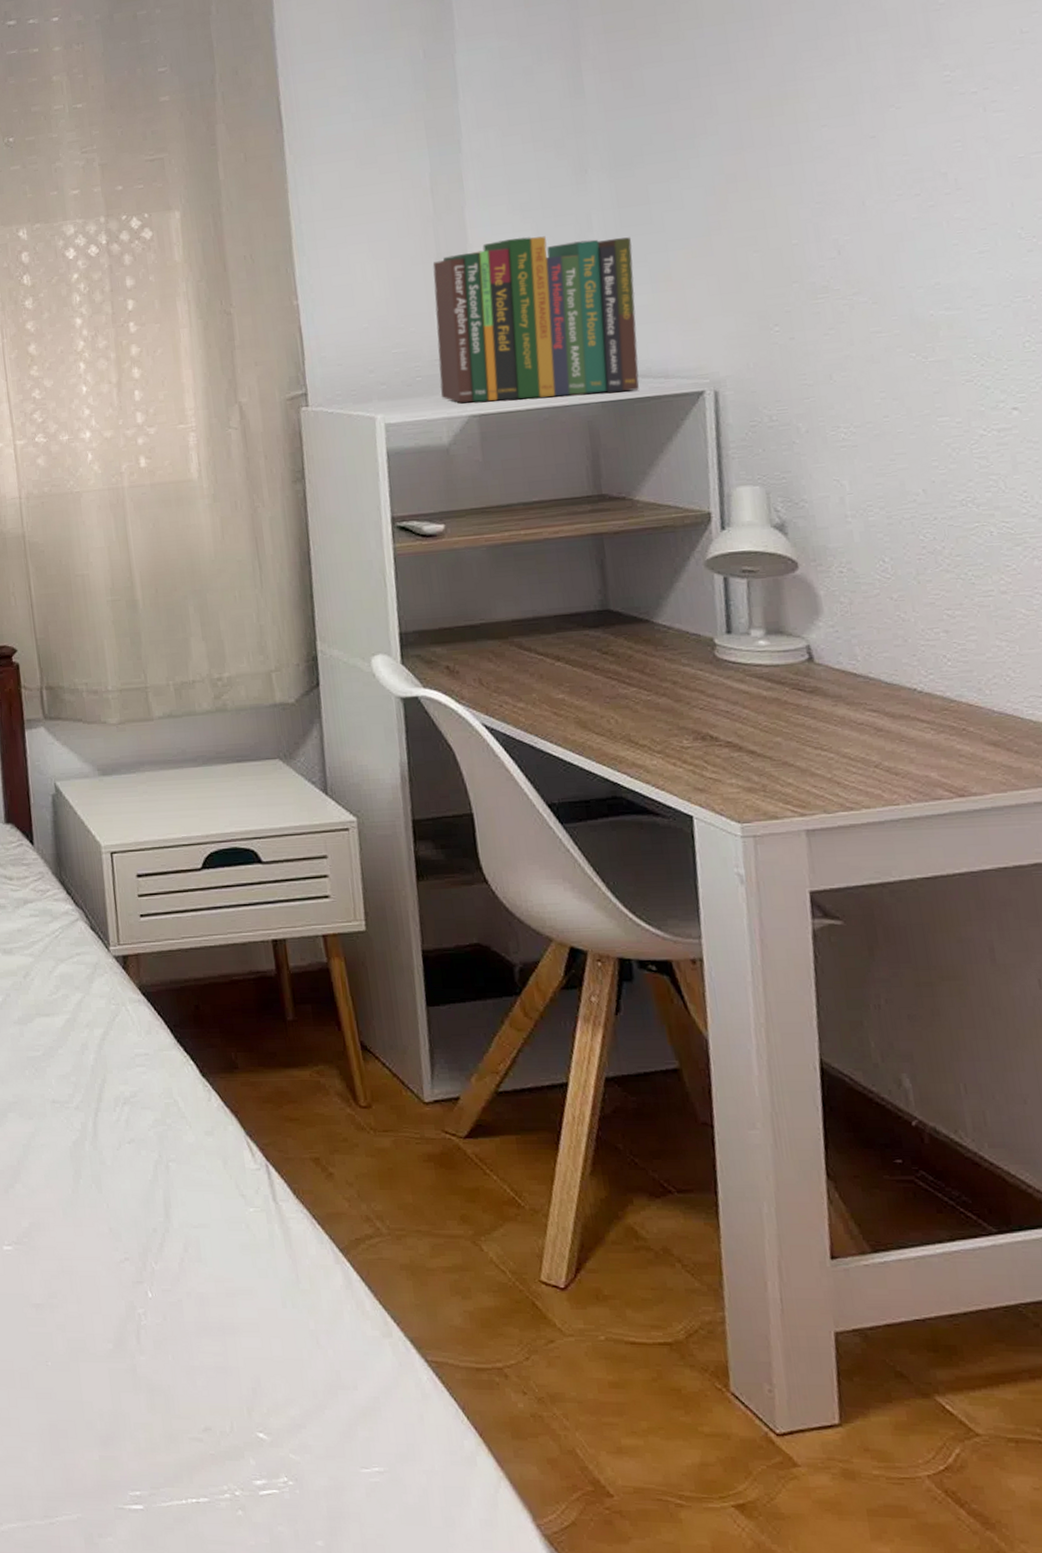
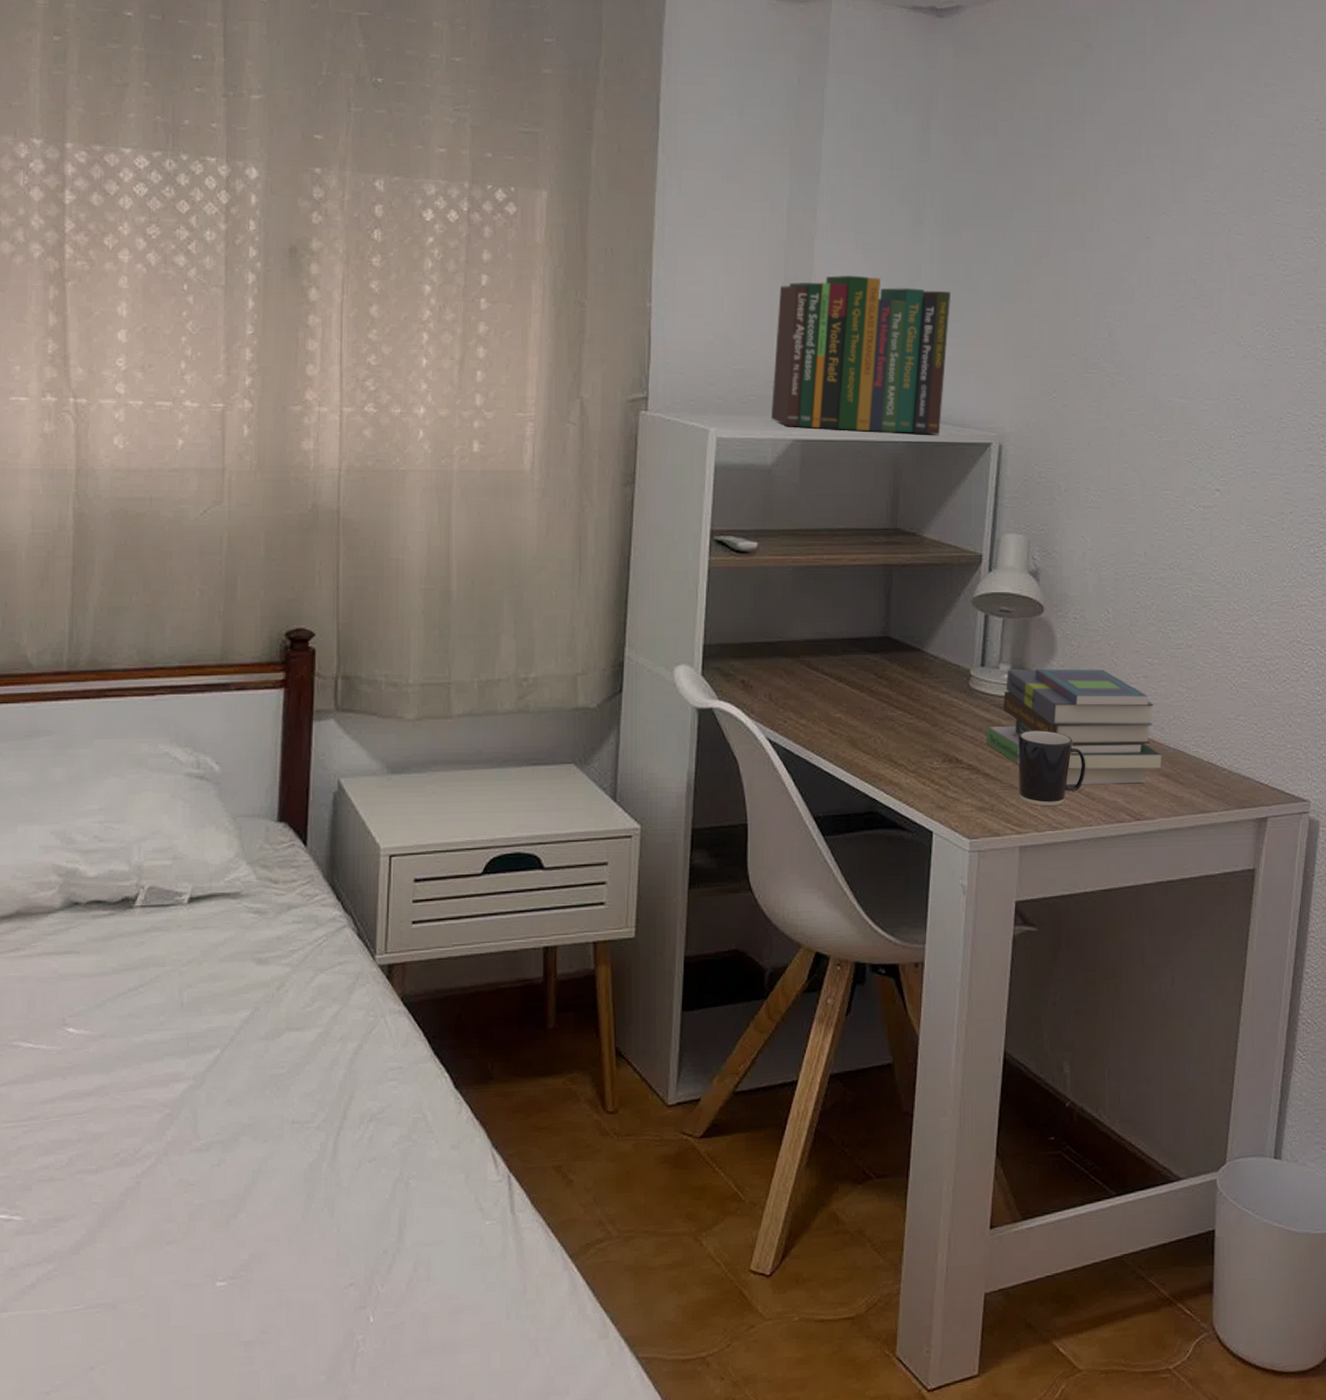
books: none [744,627,985,760] -> present [985,669,1162,786]
mug: none [785,699,882,785] -> present [1018,730,1086,807]

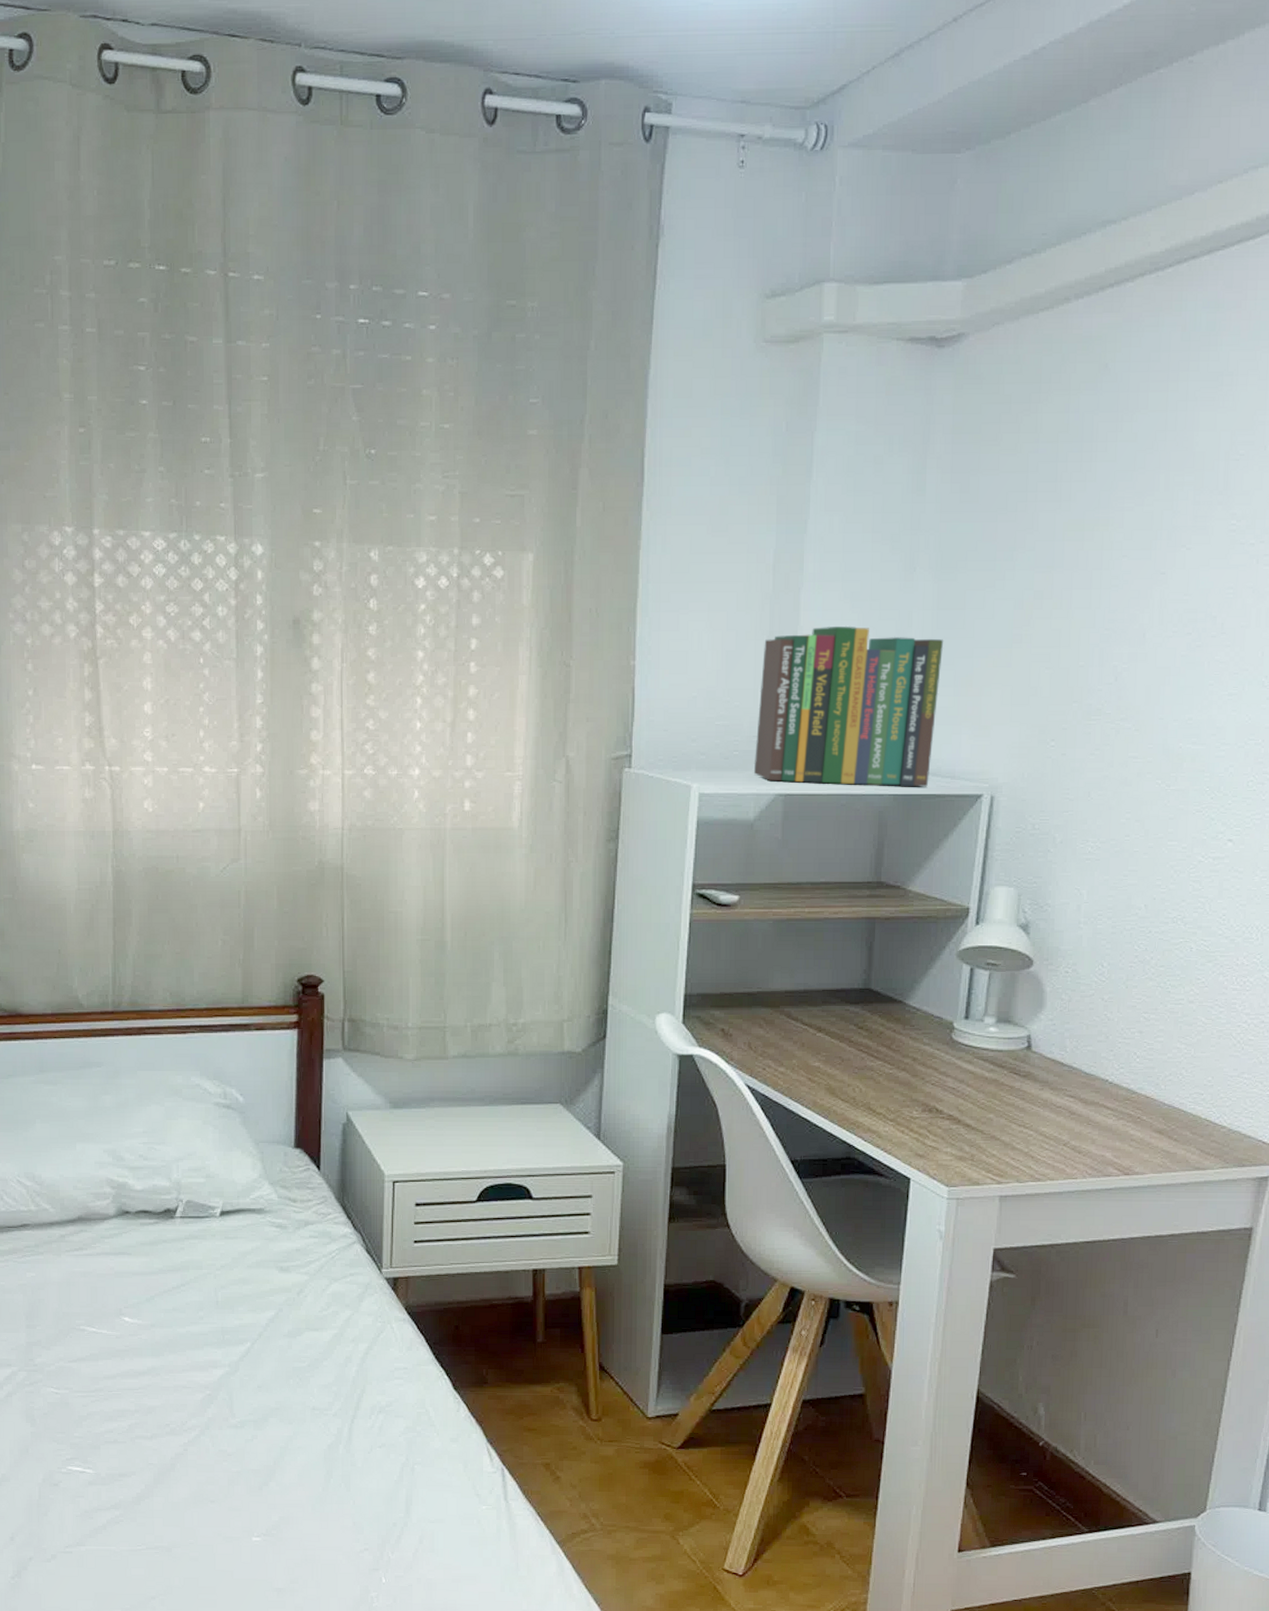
books: present [985,669,1162,786] -> none [967,1023,1155,1139]
mug: present [1018,730,1086,807] -> none [1000,1083,1073,1159]

